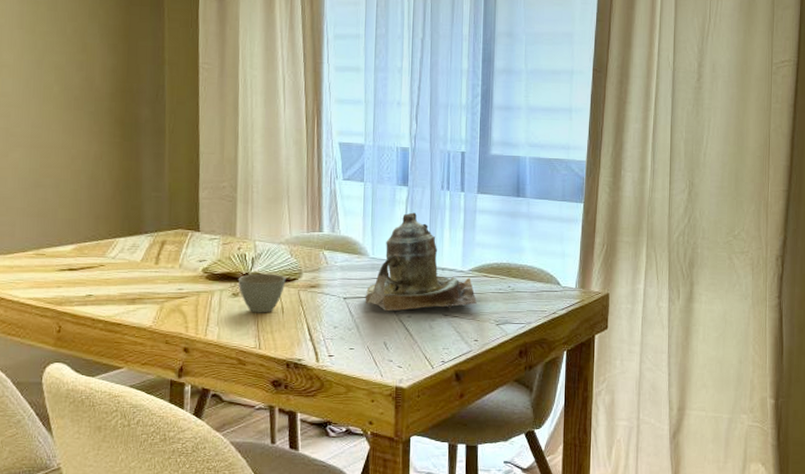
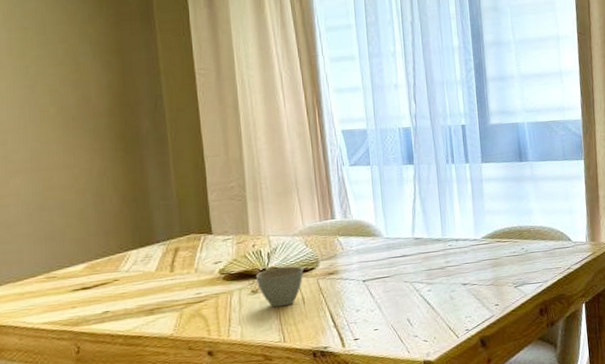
teapot: present [365,212,477,312] -> none [383,189,493,288]

